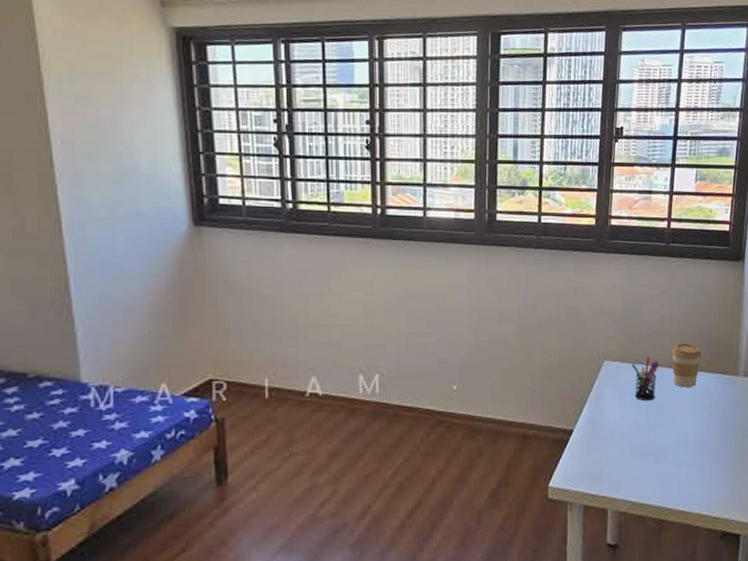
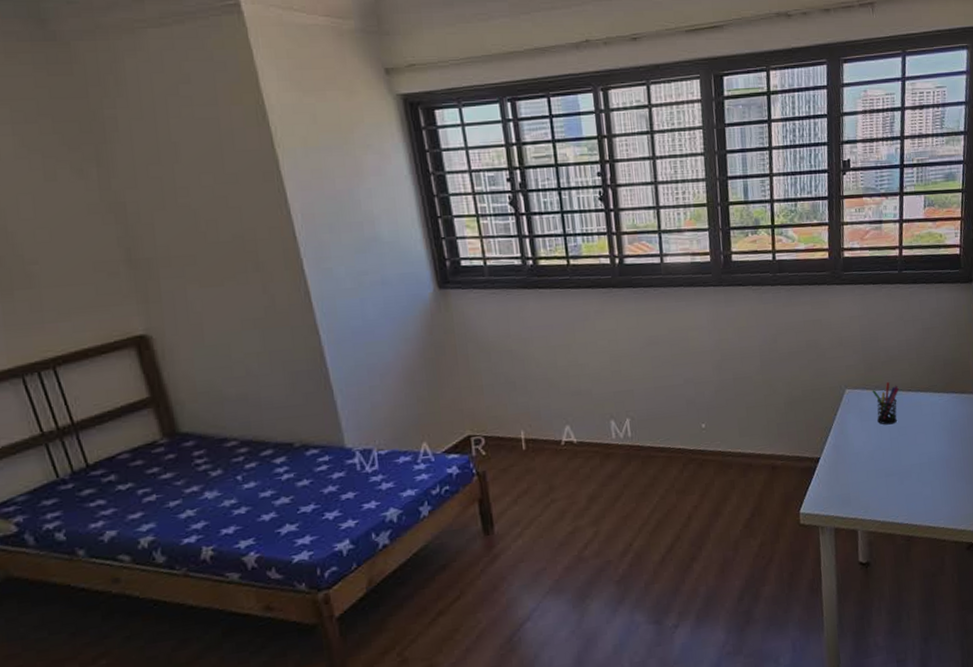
coffee cup: present [672,343,703,388] -> none [910,366,940,409]

